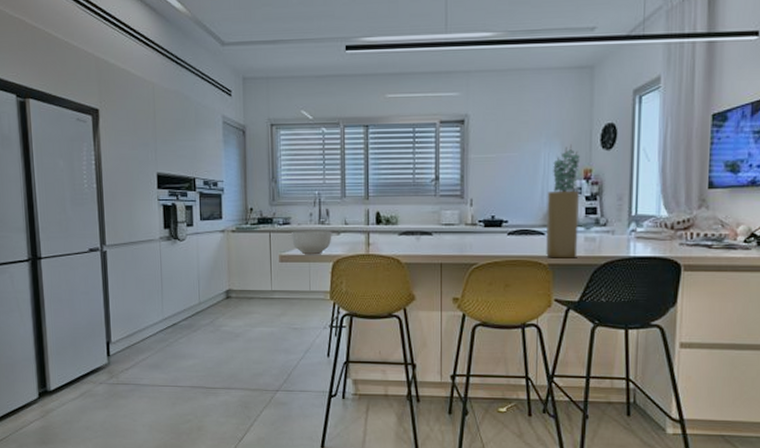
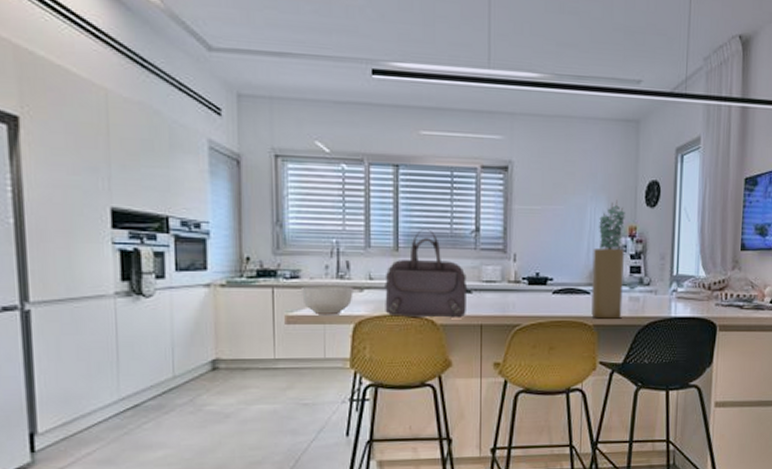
handbag: none [357,179,429,257] -> present [385,229,468,318]

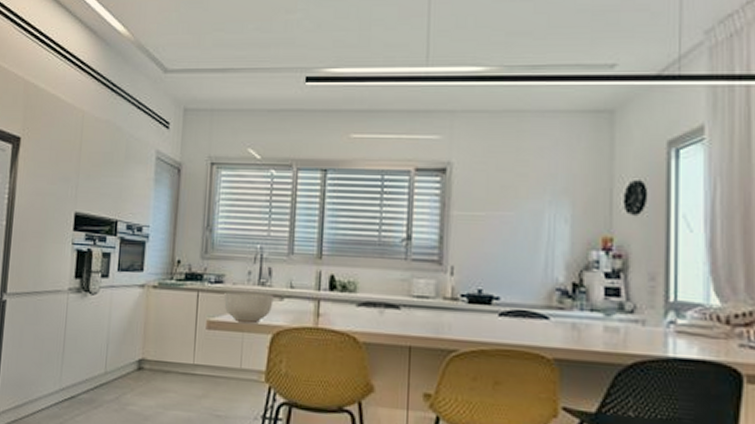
handbag: present [385,229,468,318] -> none [304,236,396,337]
vase: present [591,200,625,319] -> none [551,205,596,354]

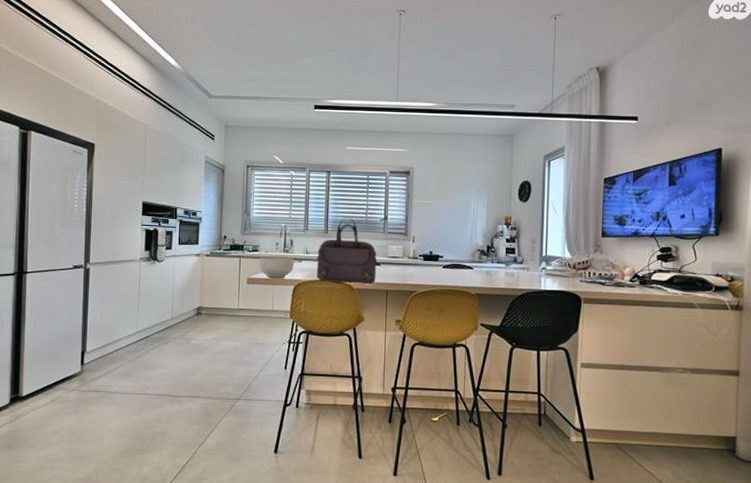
handbag: none [304,236,396,337] -> present [316,217,377,284]

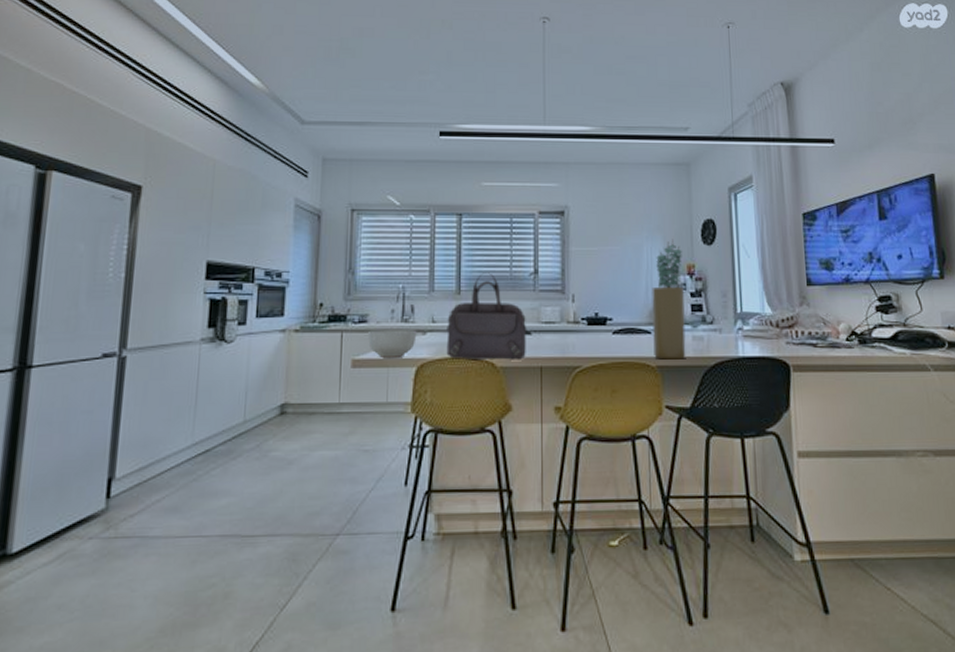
vase: none [474,196,502,290] -> present [652,239,686,360]

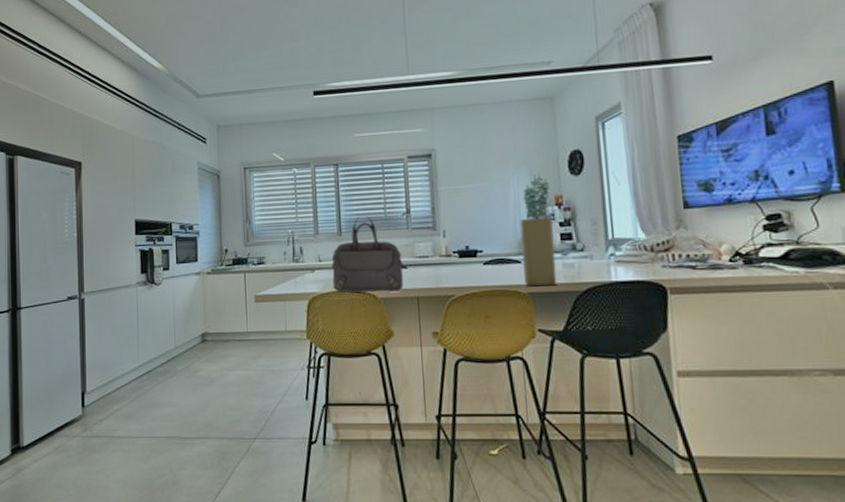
bowl: present [367,330,417,357] -> none [265,268,307,293]

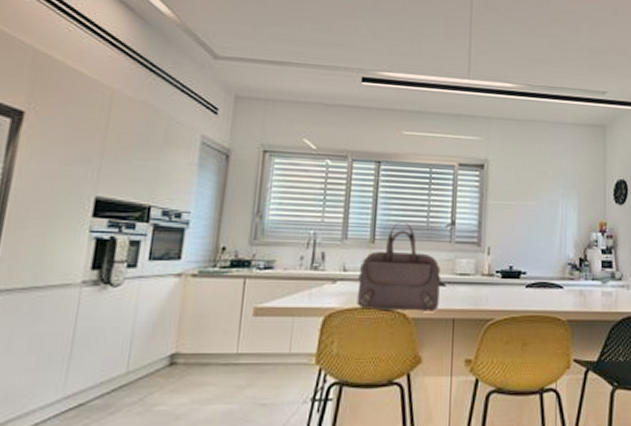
vase: present [520,172,557,287] -> none [565,197,595,314]

